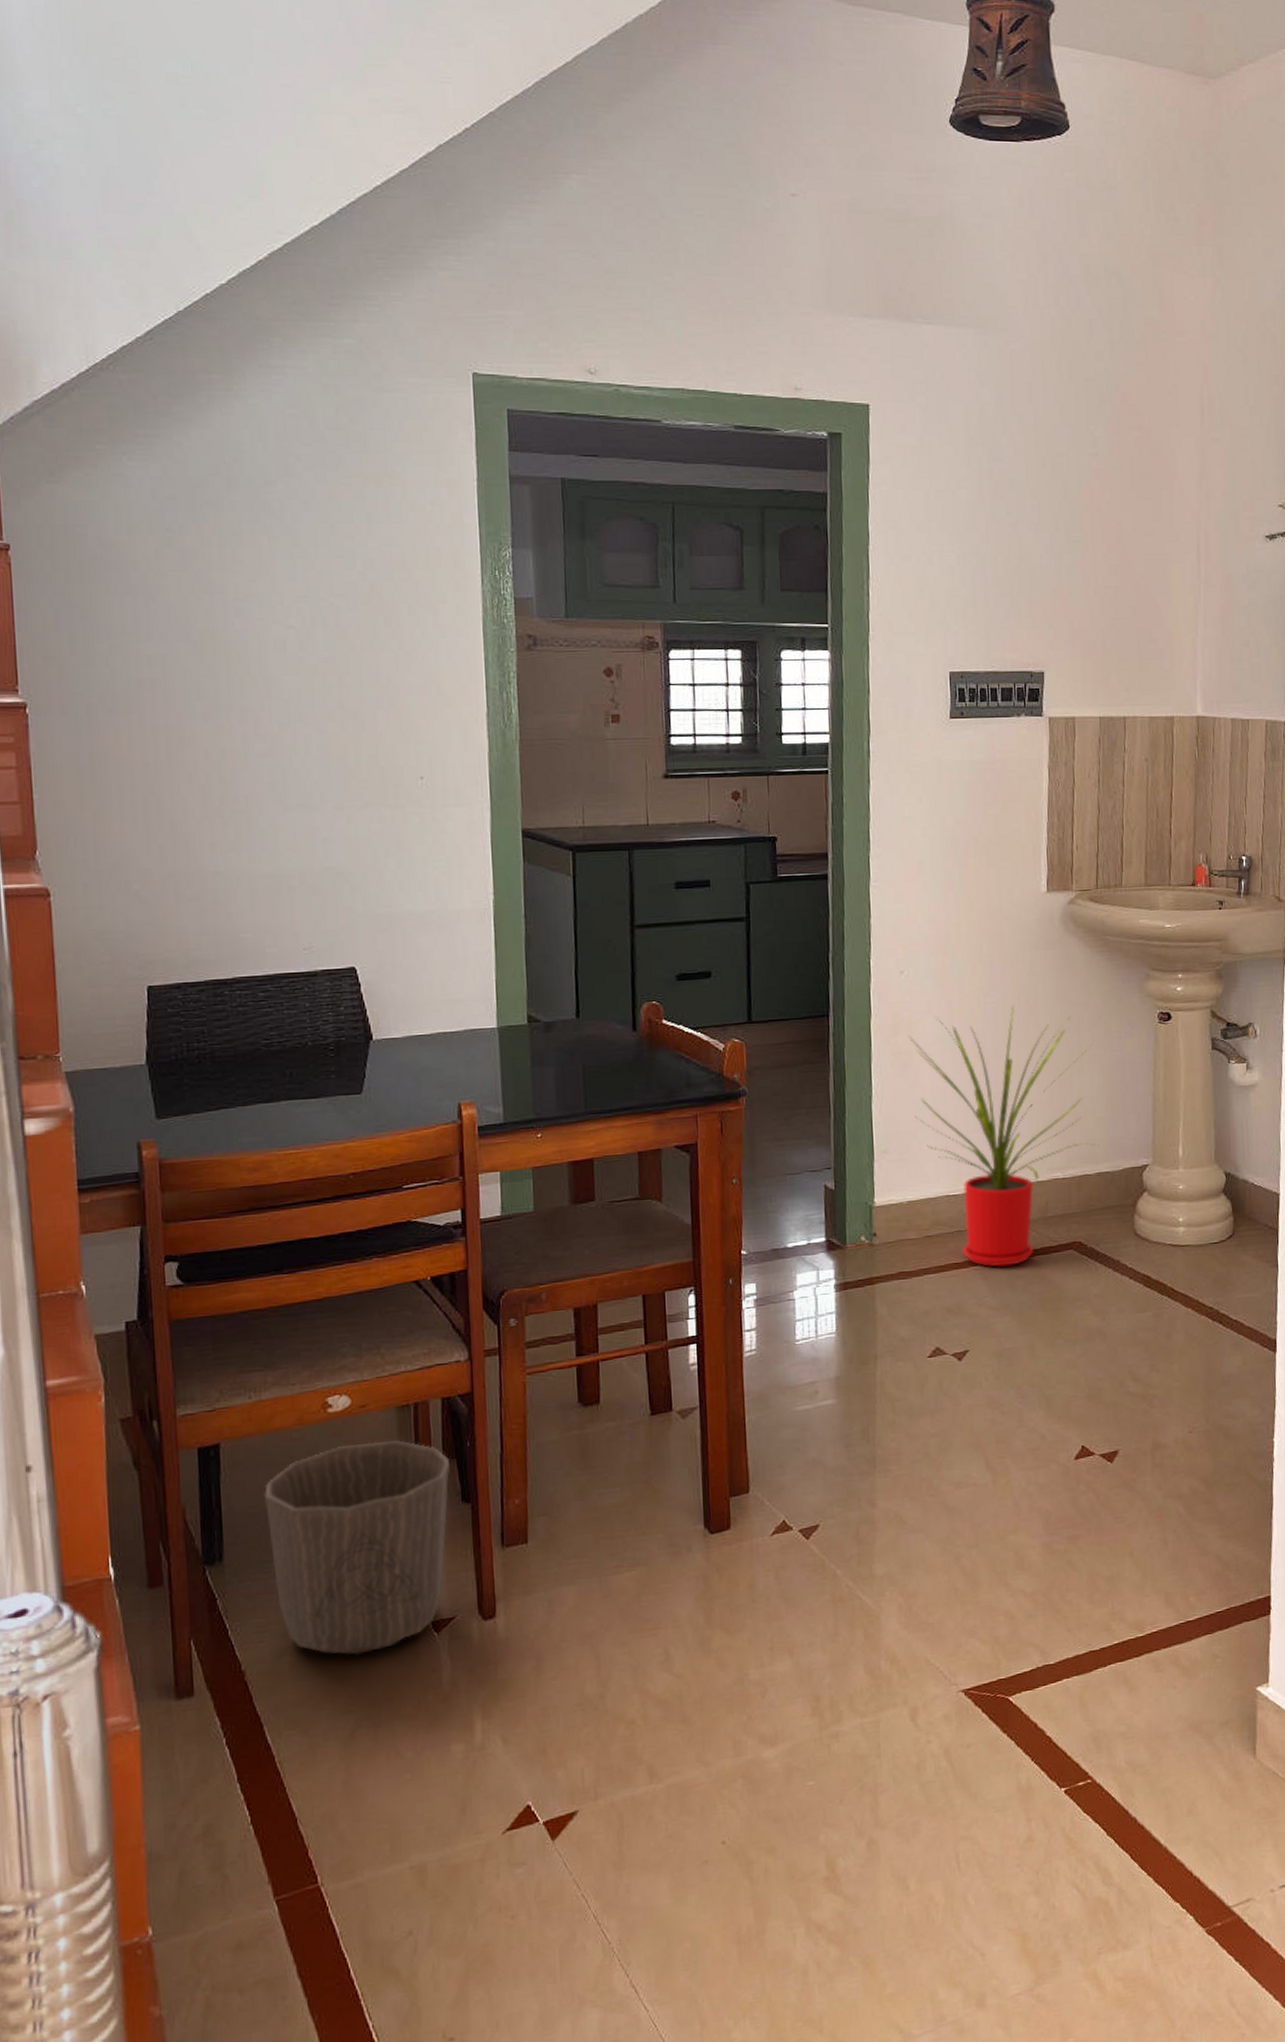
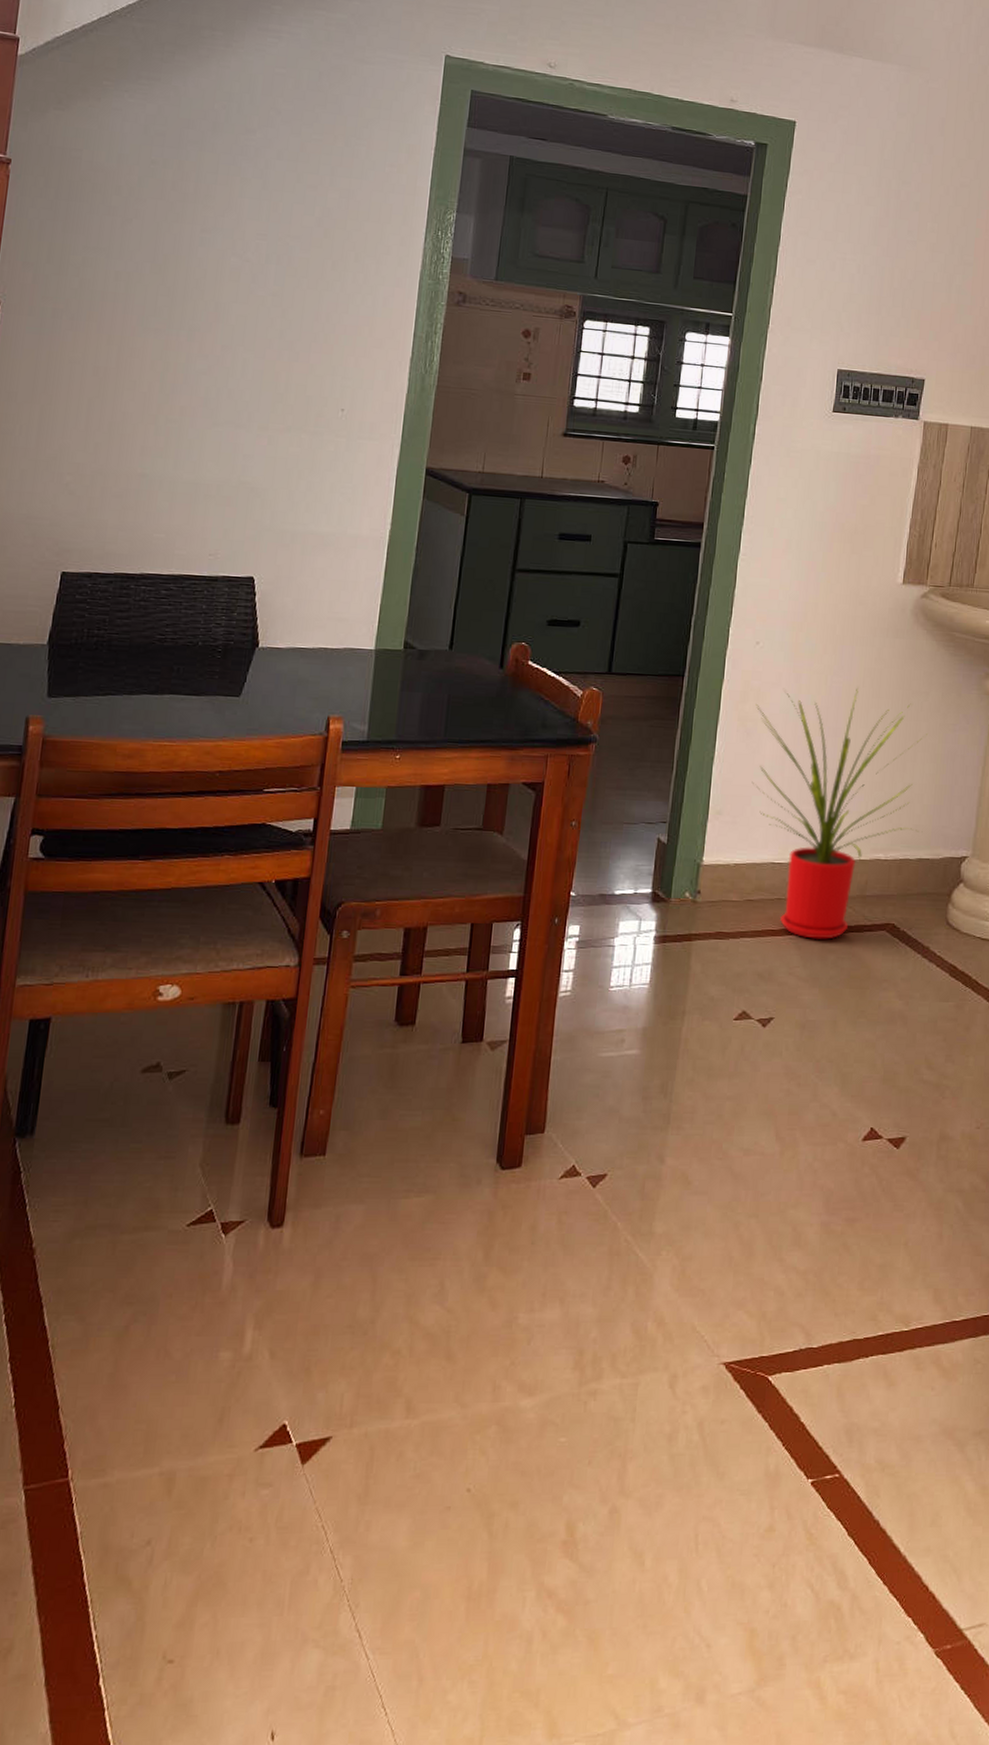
waste basket: present [263,1440,450,1655] -> none [79,1035,264,1247]

